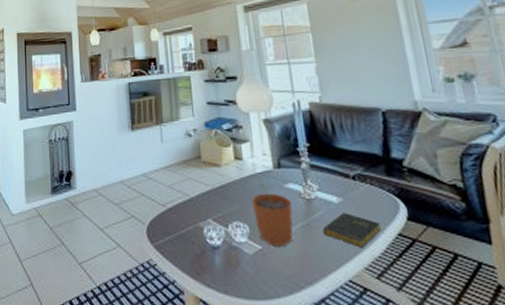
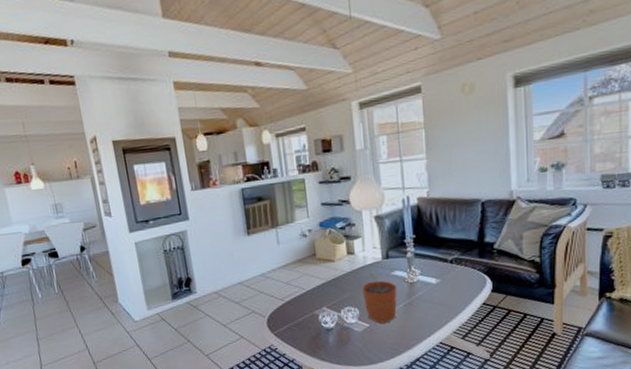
book: present [322,213,381,248] -> none [421,291,470,317]

